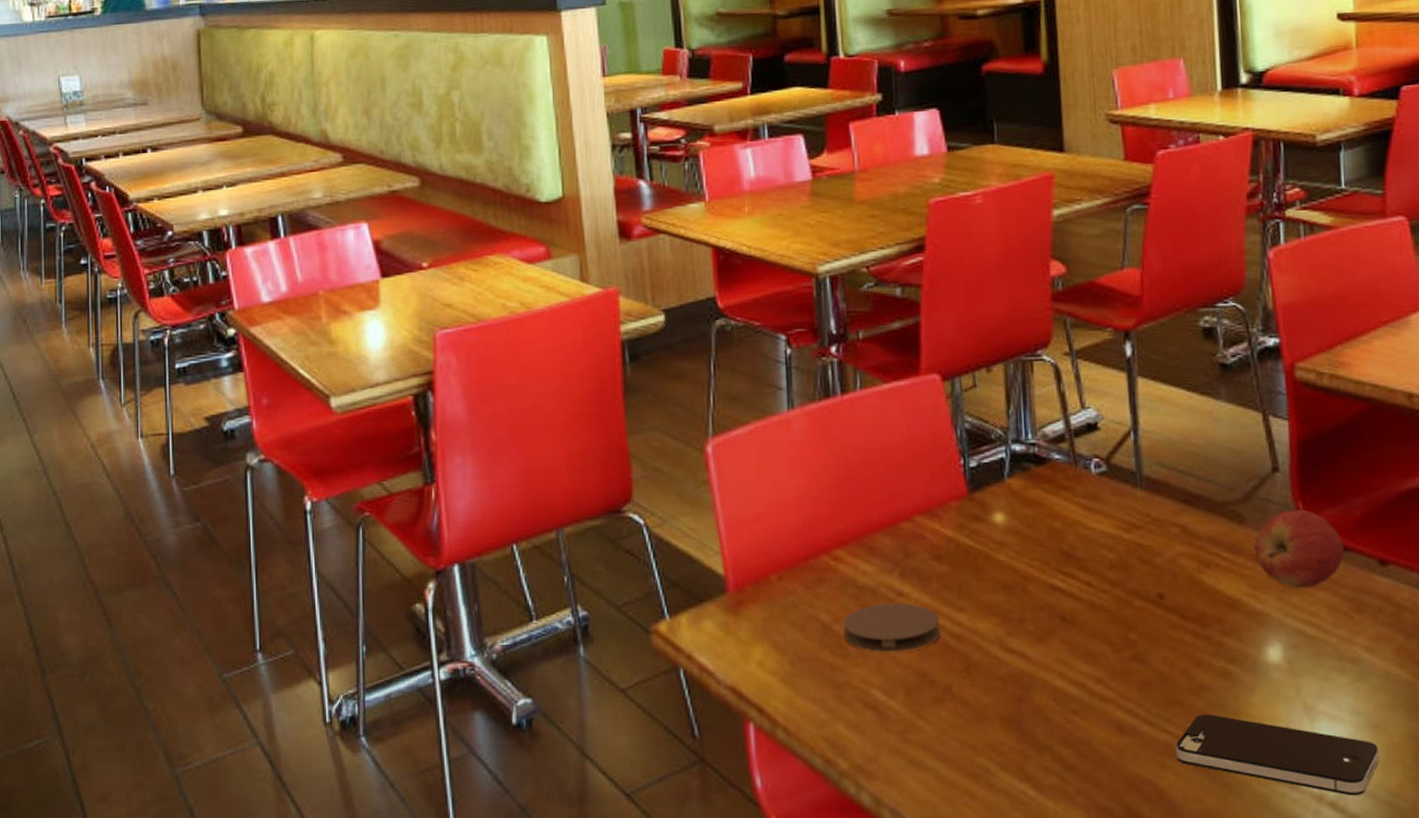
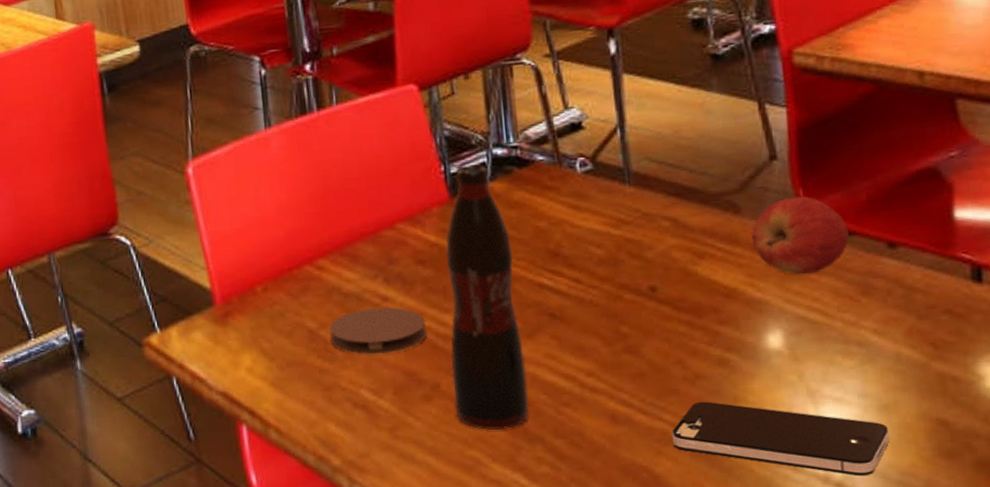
soda bottle: none [961,459,1039,736] -> present [445,164,530,430]

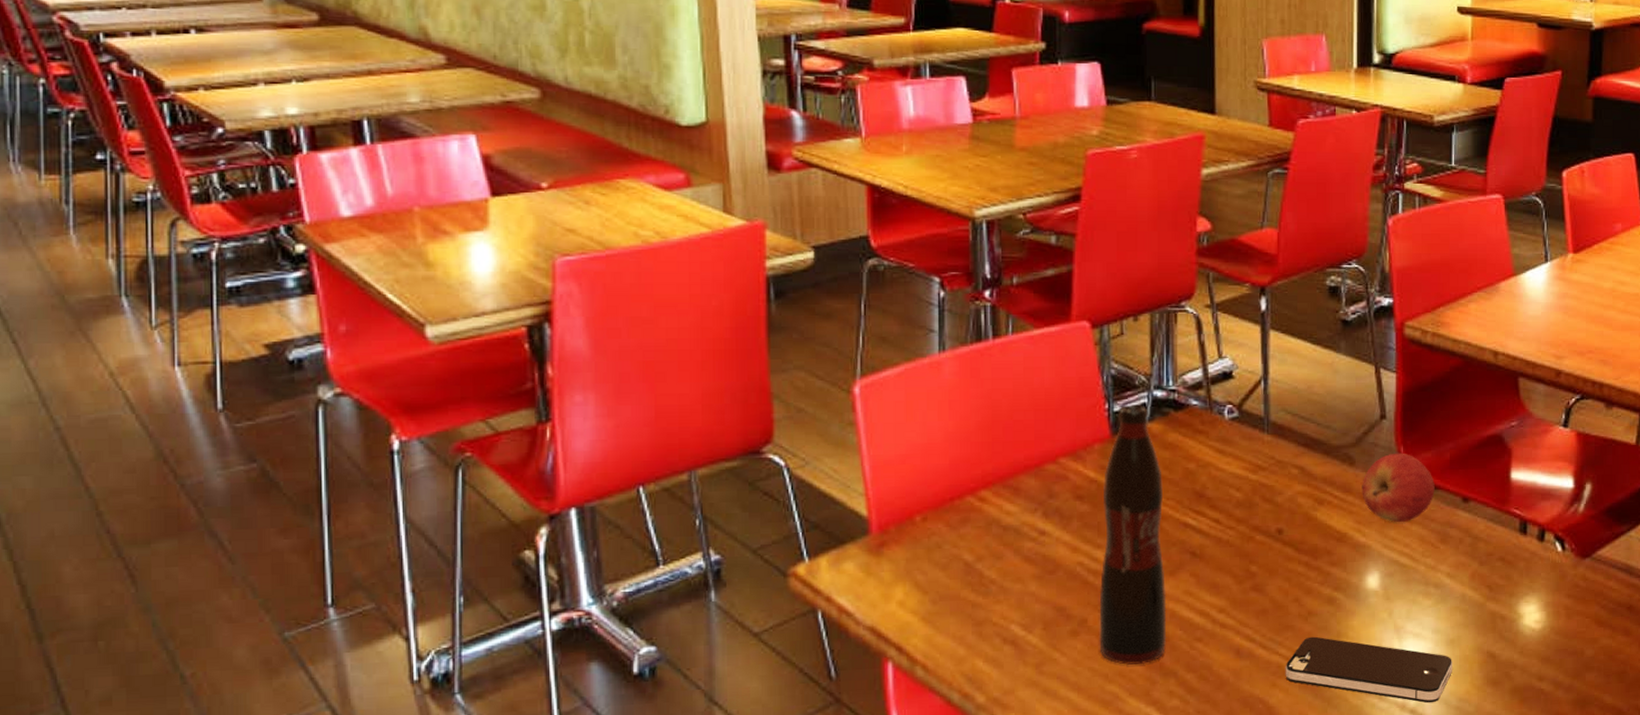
coaster: present [329,307,427,355] -> none [986,542,1079,590]

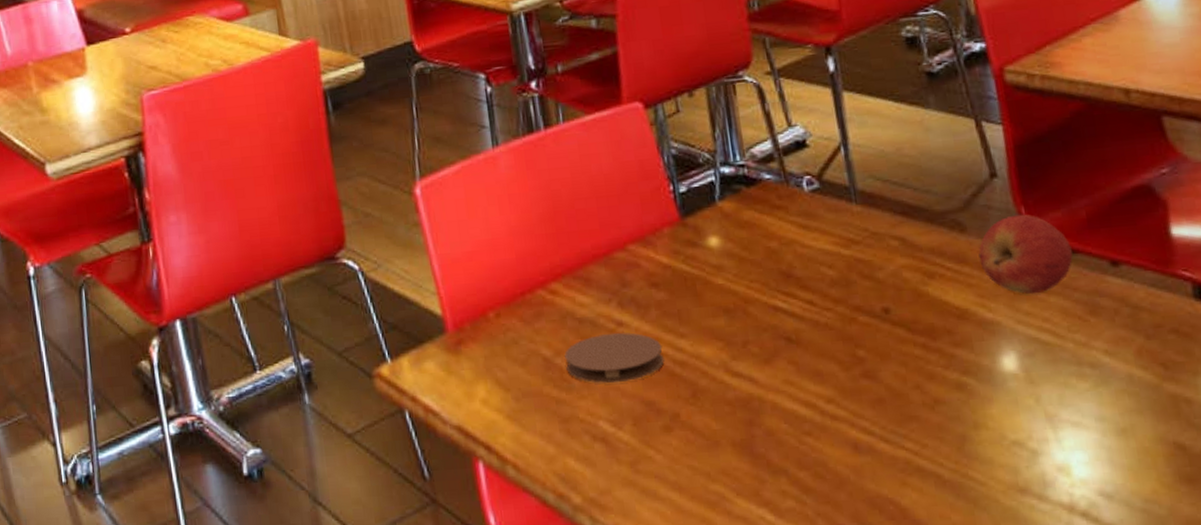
coaster: none [986,542,1079,590] -> present [564,332,664,384]
soda bottle: present [1099,404,1167,665] -> none [677,183,771,462]
smartphone: present [1285,636,1452,703] -> none [914,427,1130,505]

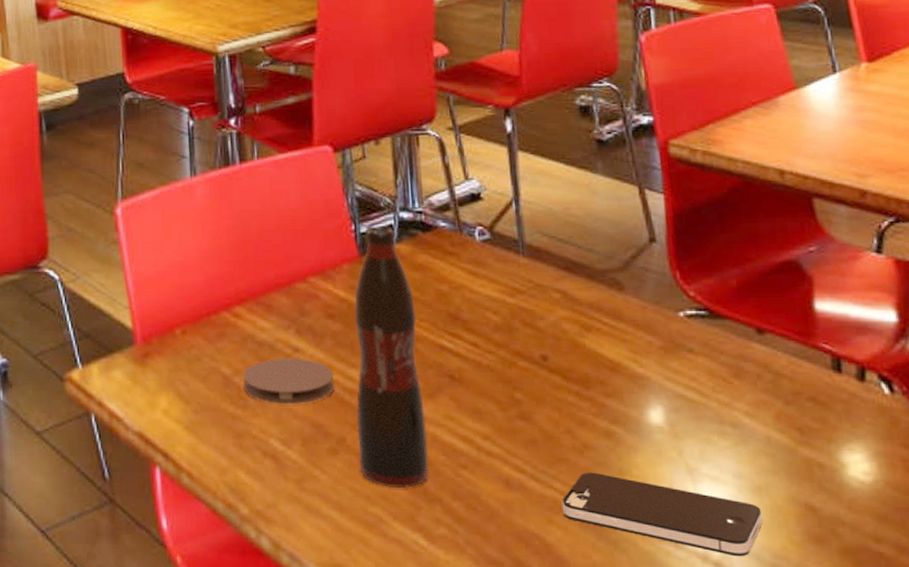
soda bottle: none [677,183,771,462] -> present [353,226,429,488]
smartphone: none [914,427,1130,505] -> present [561,472,763,557]
apple: present [978,214,1073,295] -> none [634,278,722,354]

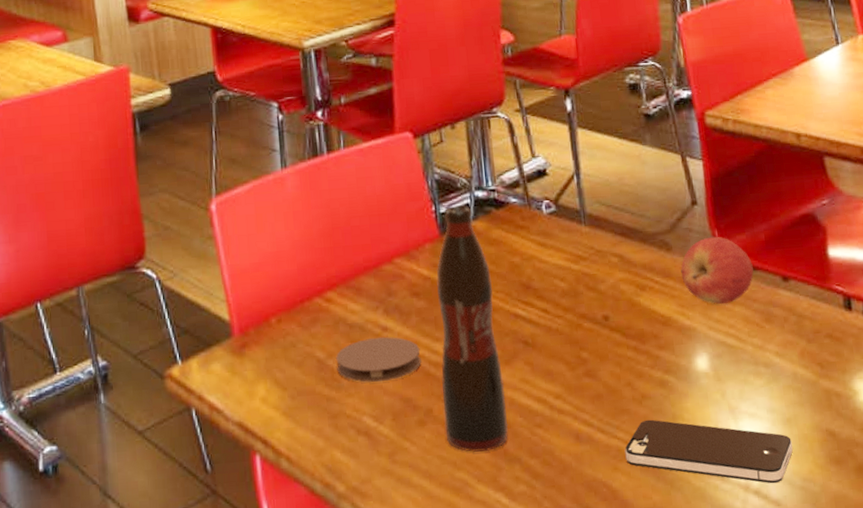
apple: none [634,278,722,354] -> present [681,236,754,305]

